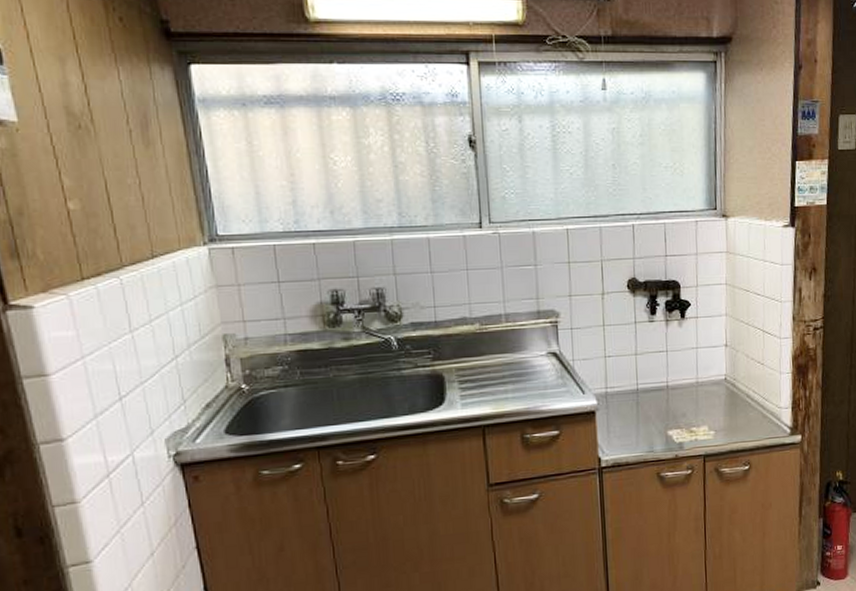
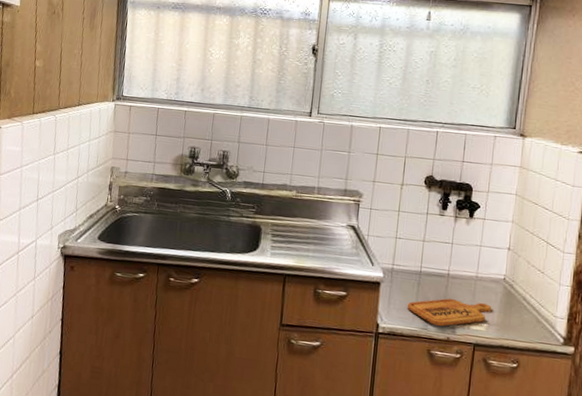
cutting board: none [628,409,717,446] -> present [407,298,492,327]

